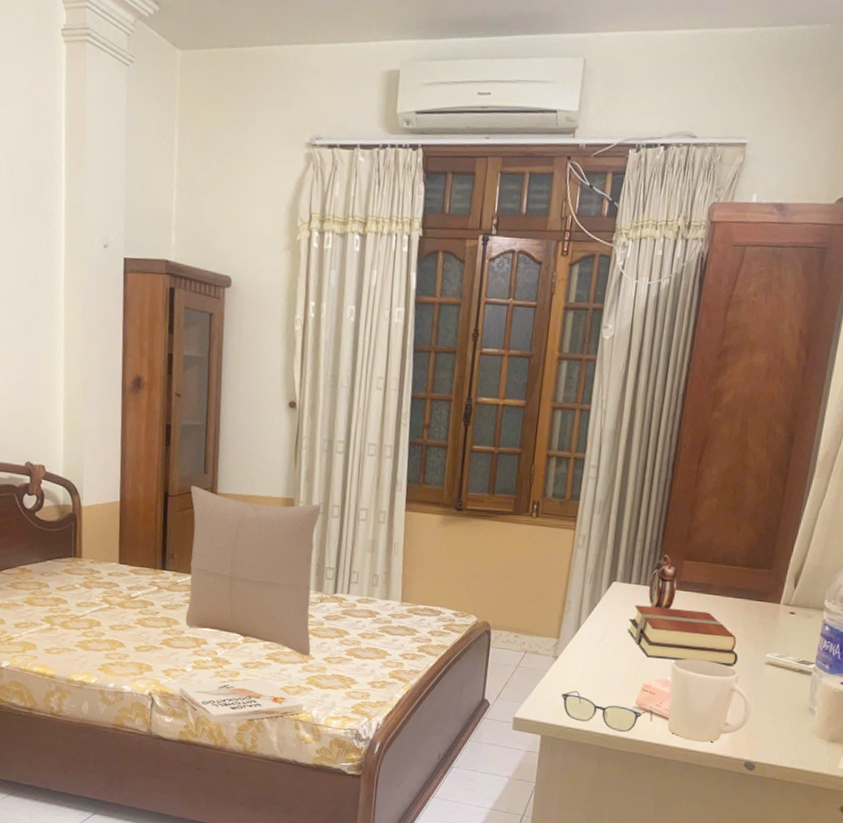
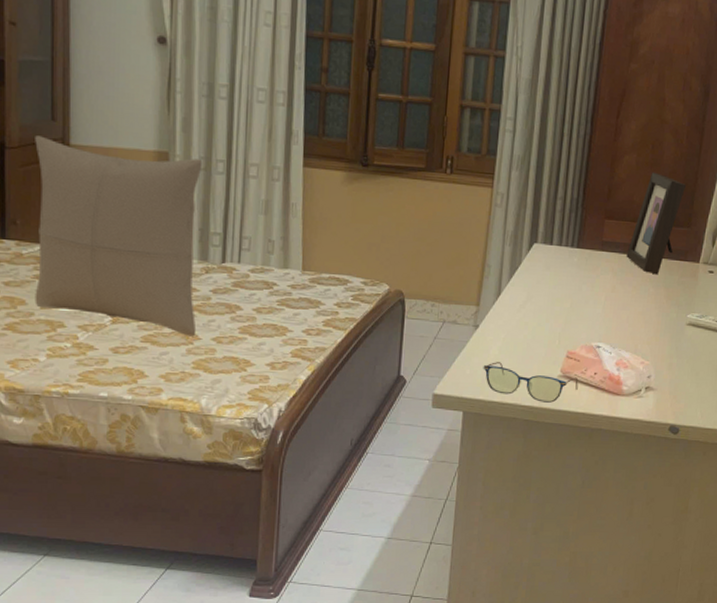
book: present [179,678,304,725] -> none [30,364,190,424]
books: present [627,604,738,666] -> none [549,267,660,328]
alarm clock: present [648,554,678,609] -> none [570,213,599,271]
mug: present [667,658,752,743] -> none [593,322,675,409]
picture frame: none [704,515,769,615] -> present [626,172,687,275]

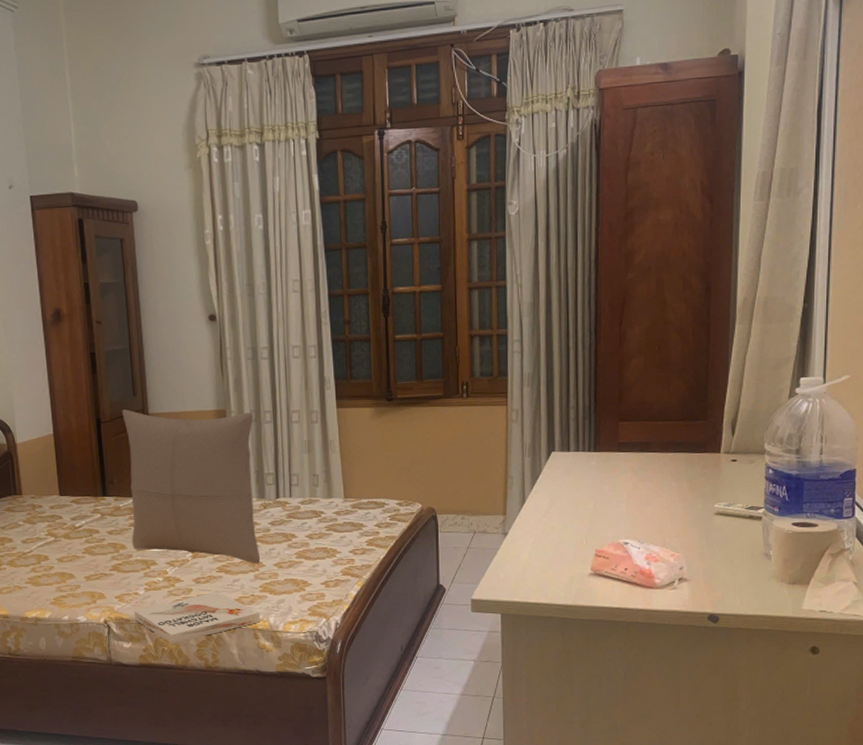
book: none [30,364,190,424] -> present [134,591,260,645]
glasses: present [483,362,579,403] -> none [515,565,610,600]
picture frame: present [626,172,687,275] -> none [644,371,698,469]

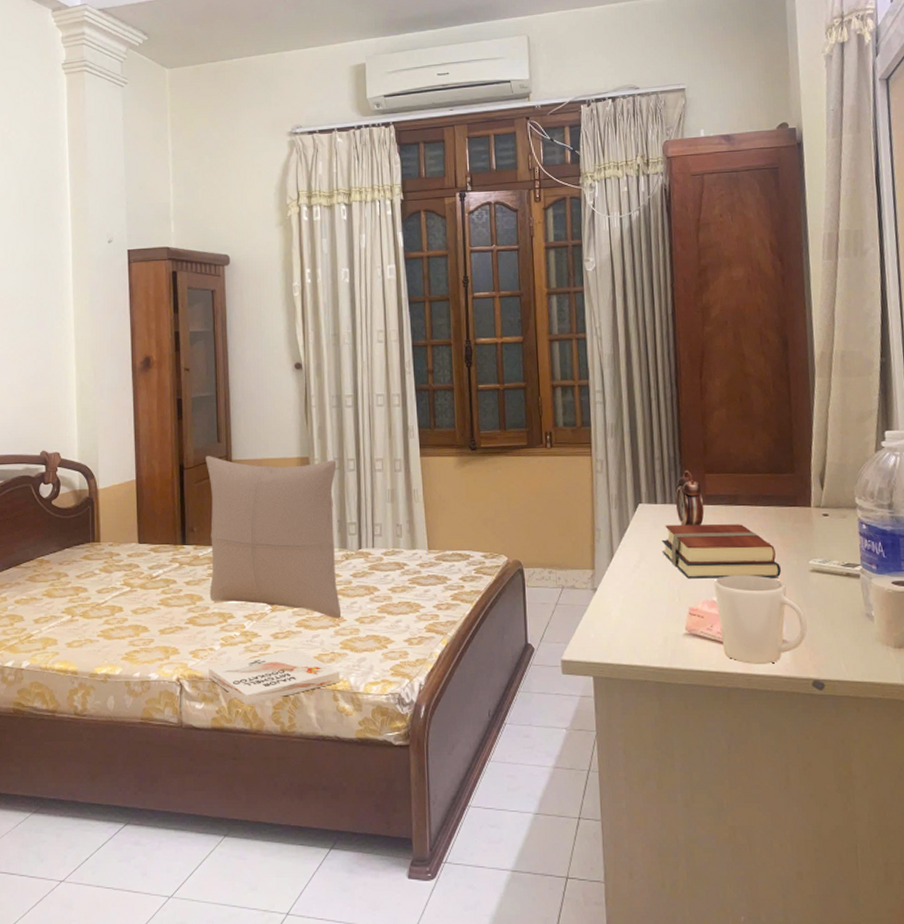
books: none [572,470,686,523] -> present [661,524,781,579]
alarm clock: none [588,418,616,472] -> present [675,470,705,526]
mug: none [621,518,707,601] -> present [714,575,807,664]

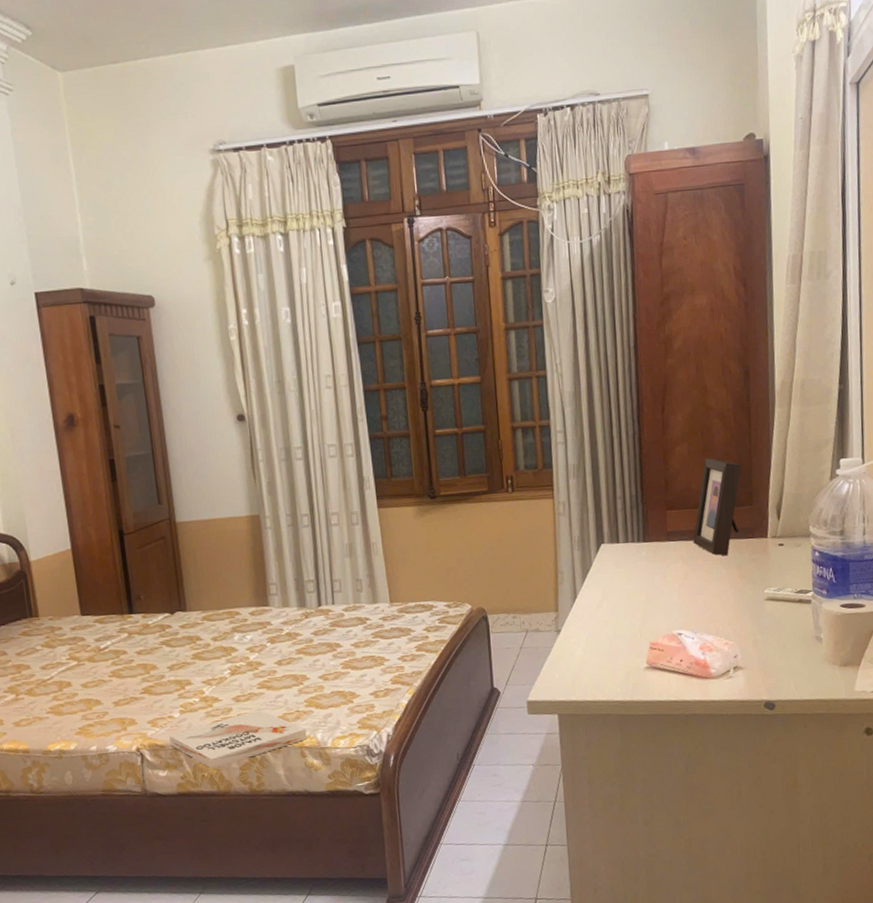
pillow: present [206,456,342,619] -> none [147,517,305,678]
books: present [661,524,781,579] -> none [623,558,738,615]
alarm clock: present [675,470,705,526] -> none [637,507,665,563]
mug: present [714,575,807,664] -> none [674,607,761,692]
picture frame: none [733,423,783,523] -> present [693,457,742,556]

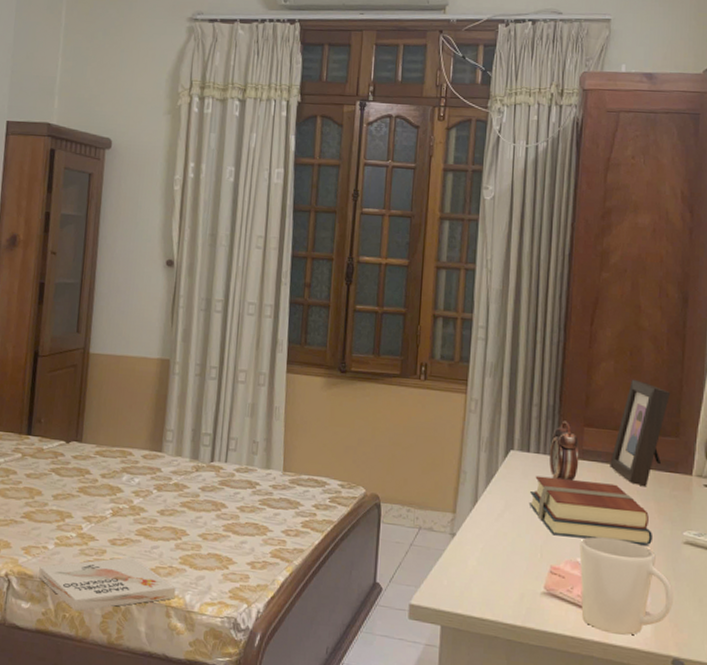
books: none [623,558,738,615] -> present [528,475,652,545]
alarm clock: none [637,507,665,563] -> present [549,420,579,480]
mug: none [674,607,761,692] -> present [579,536,673,636]

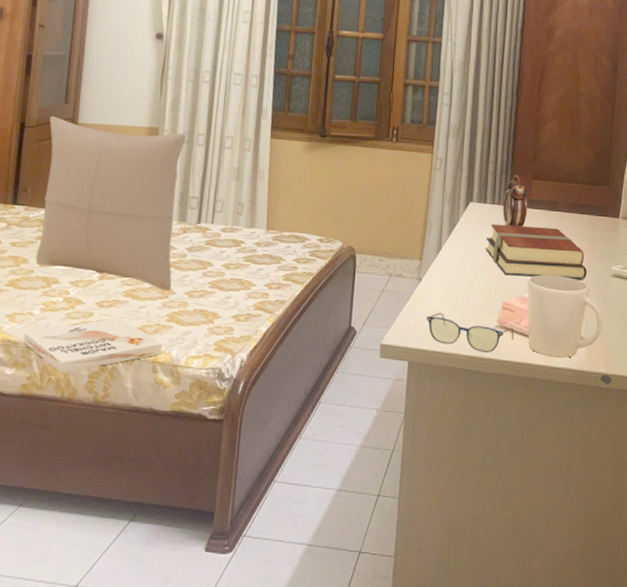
pillow: none [49,345,198,532] -> present [35,116,186,291]
glasses: none [461,573,565,623] -> present [426,313,514,353]
picture frame: present [610,379,671,487] -> none [553,137,603,230]

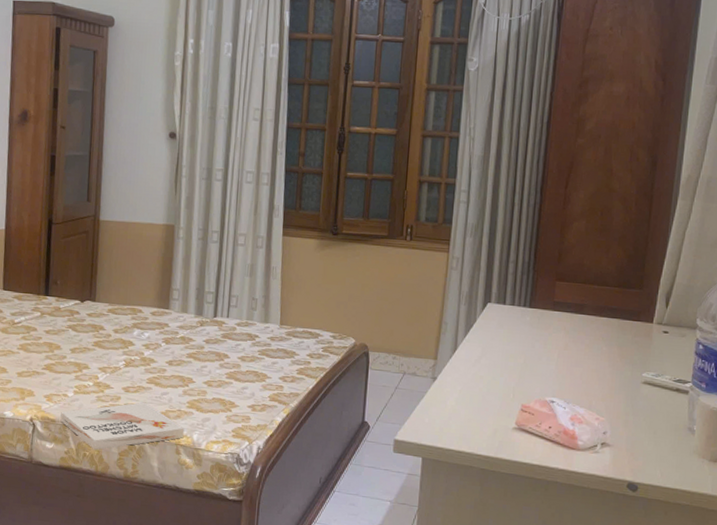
pillow: present [35,116,186,291] -> none [67,214,201,380]
glasses: present [426,313,514,353] -> none [441,412,533,454]
books: present [485,224,587,279] -> none [503,325,614,385]
alarm clock: present [502,175,528,227] -> none [523,275,551,329]
mug: present [527,274,603,358] -> none [547,378,631,464]

